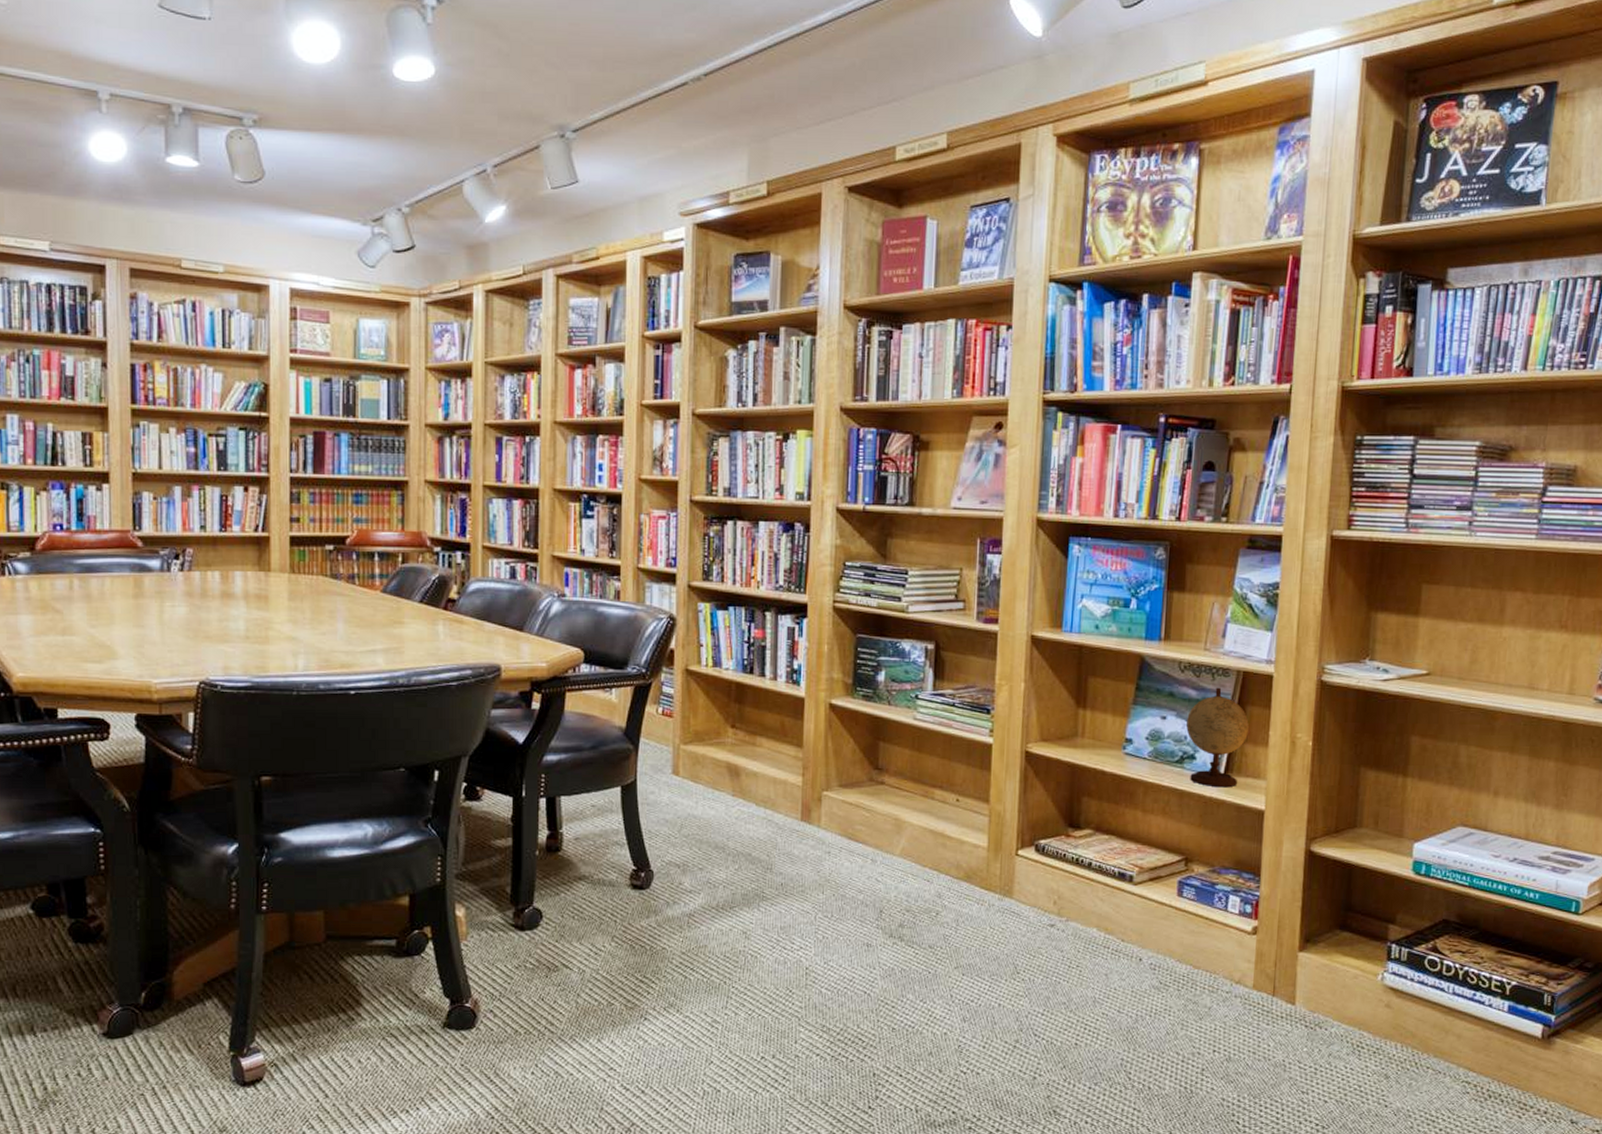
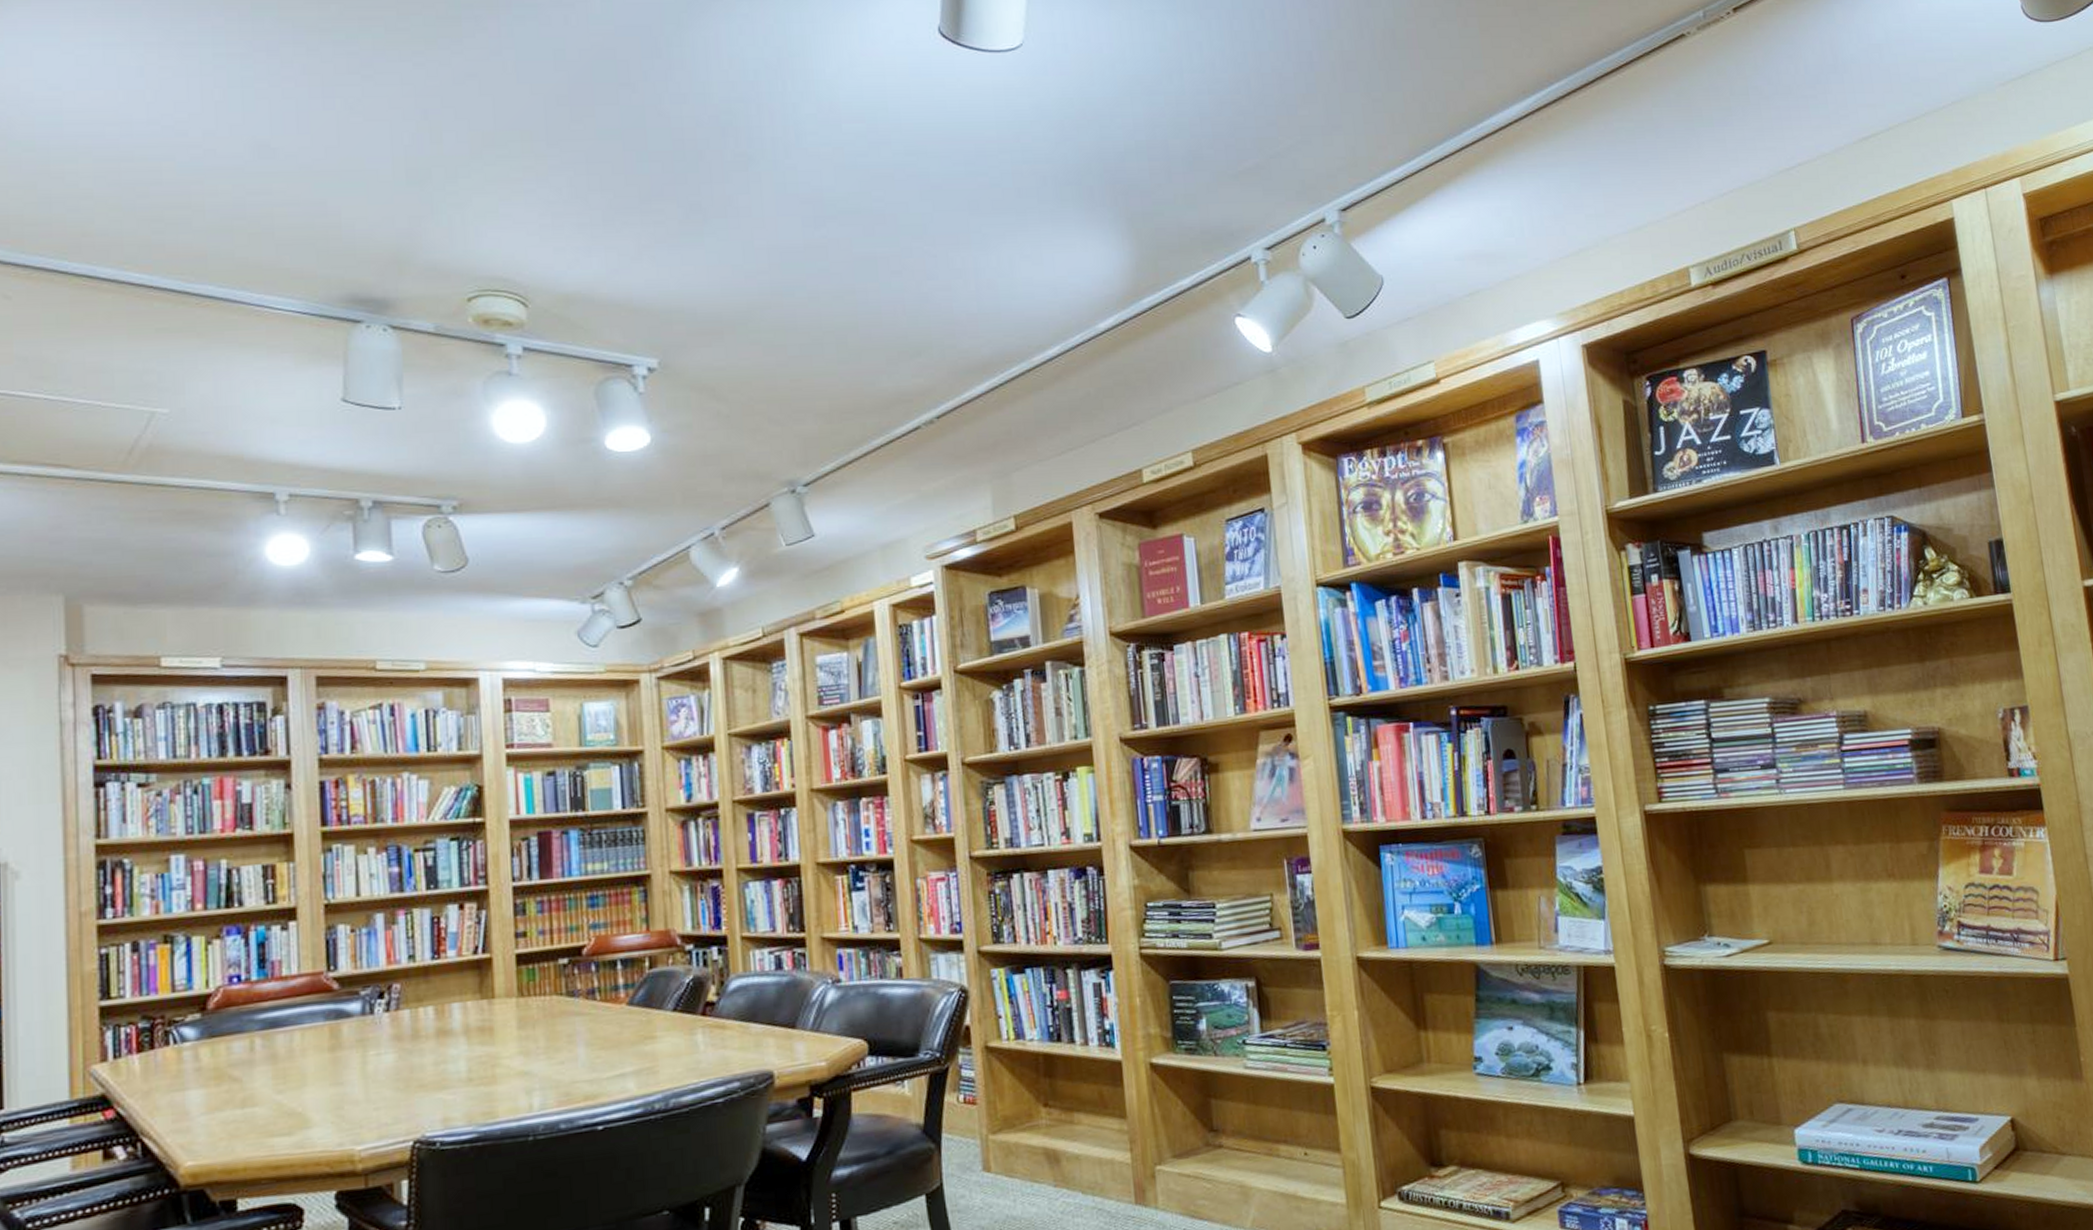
globe: present [1186,687,1249,788] -> none [1534,987,1601,1098]

